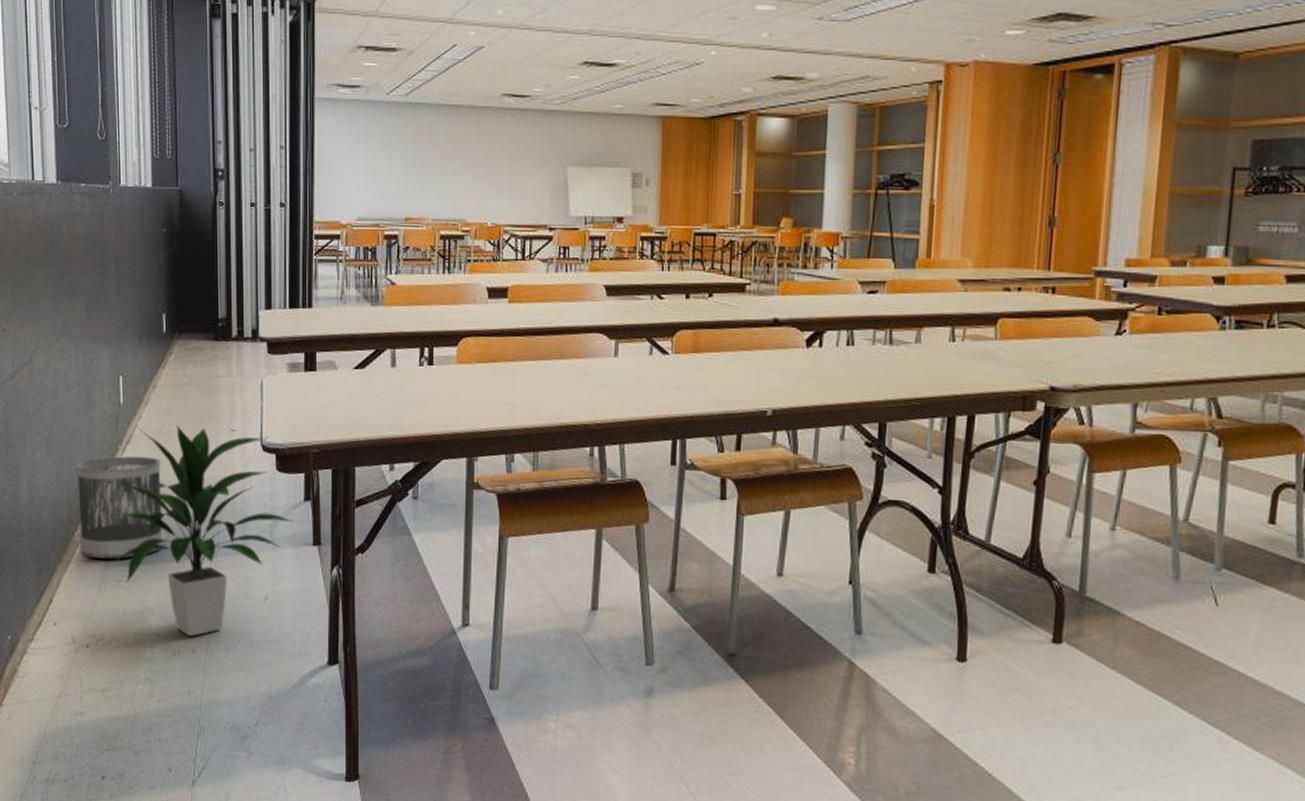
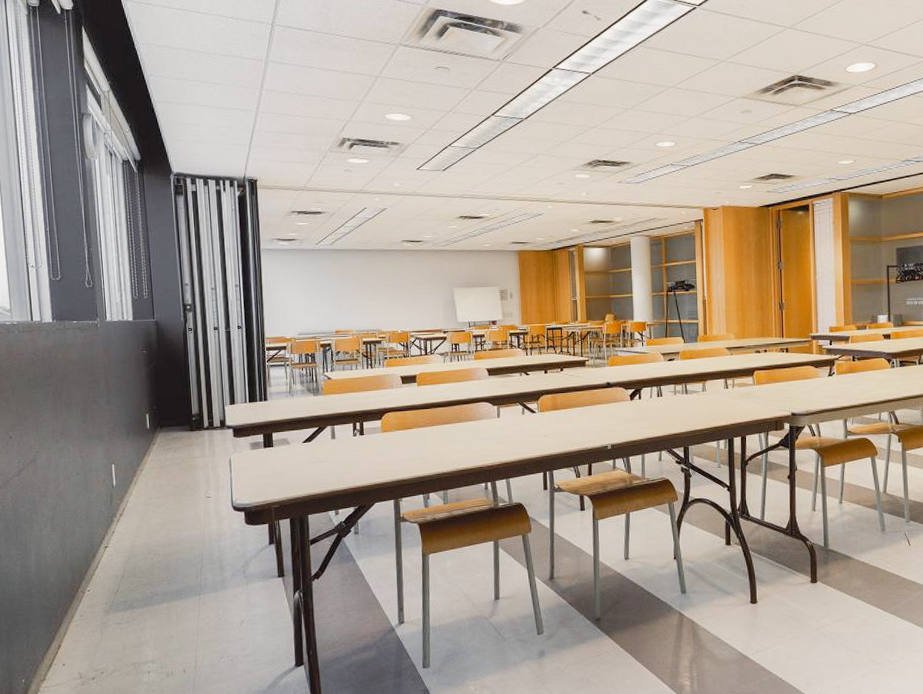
wastebasket: present [75,455,165,559] -> none [76,524,156,608]
indoor plant: present [116,425,295,637] -> none [113,497,262,660]

